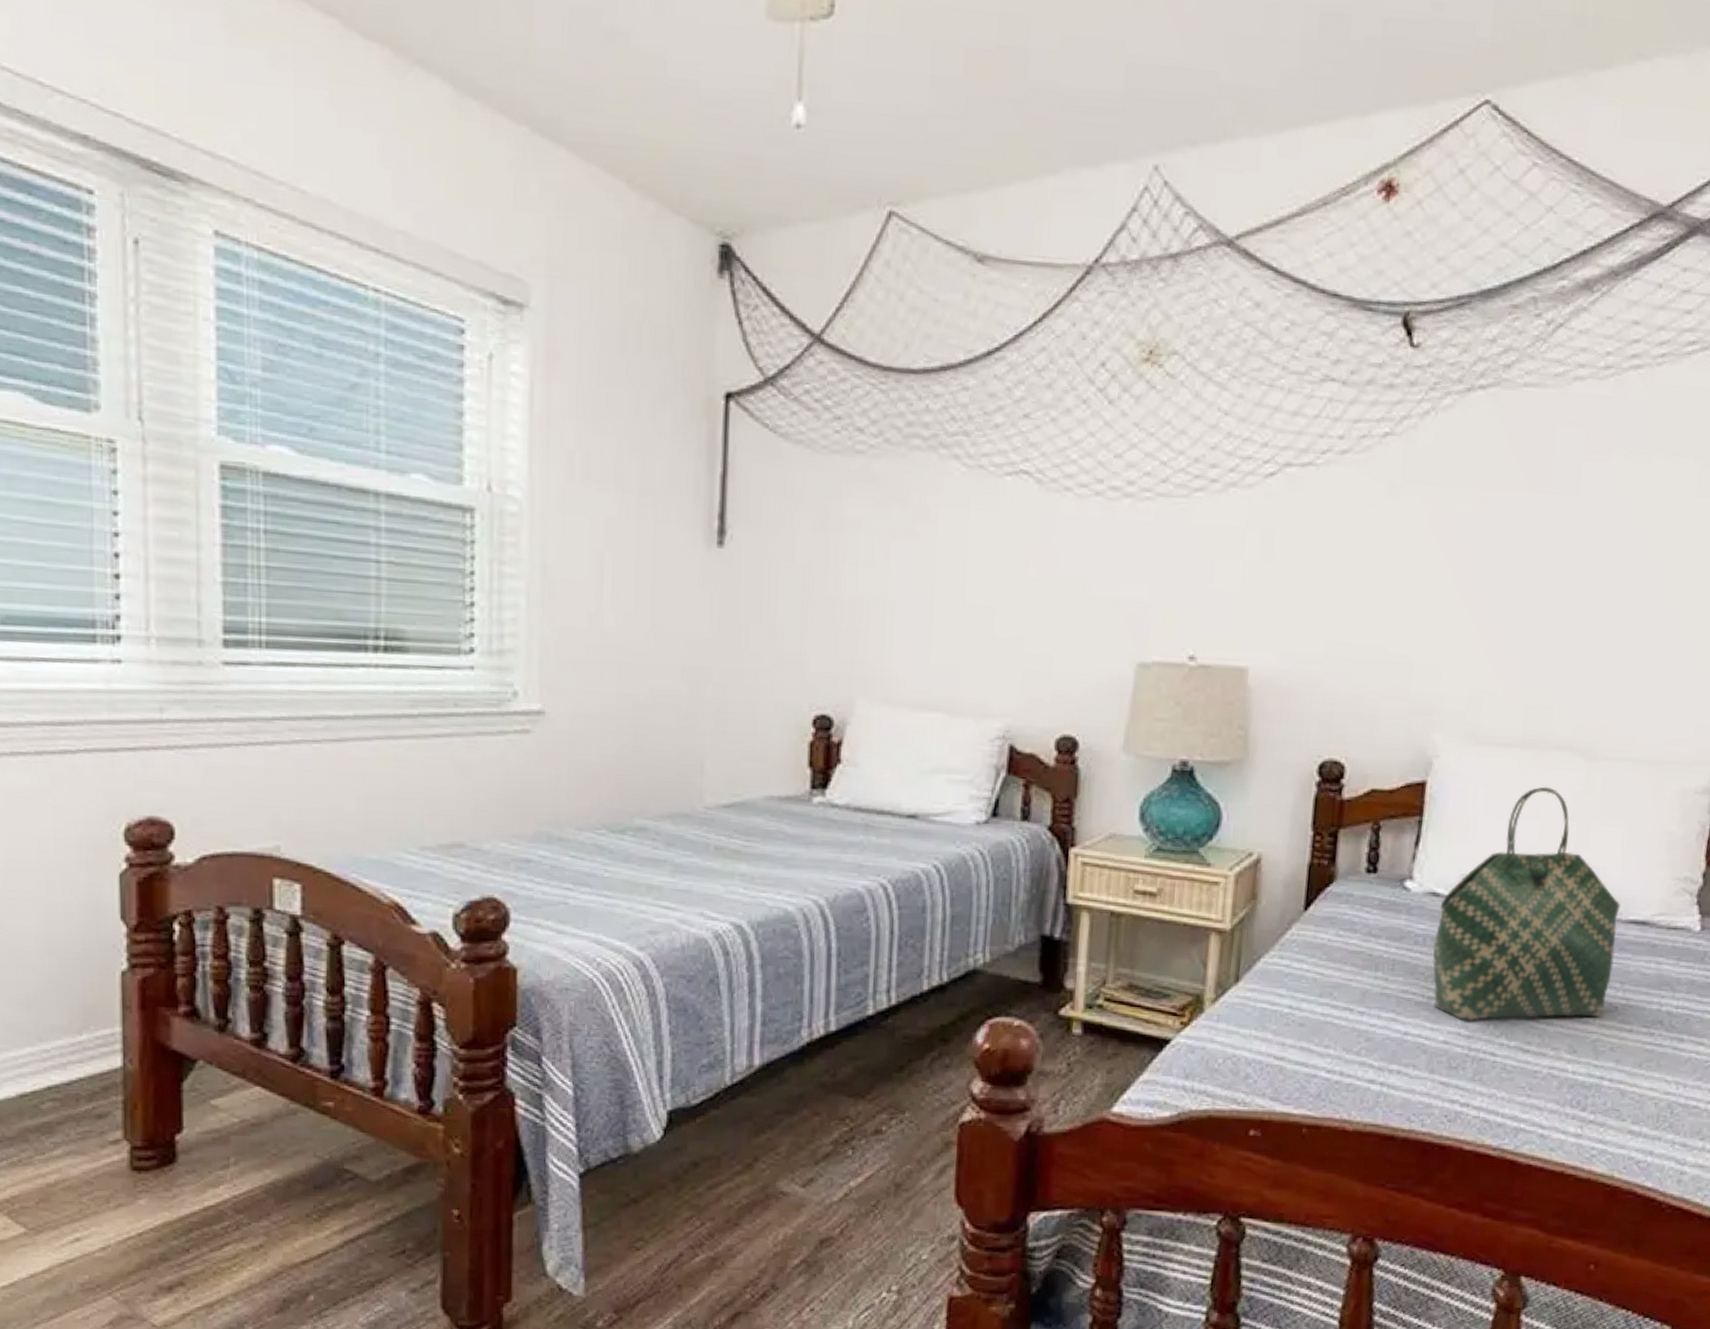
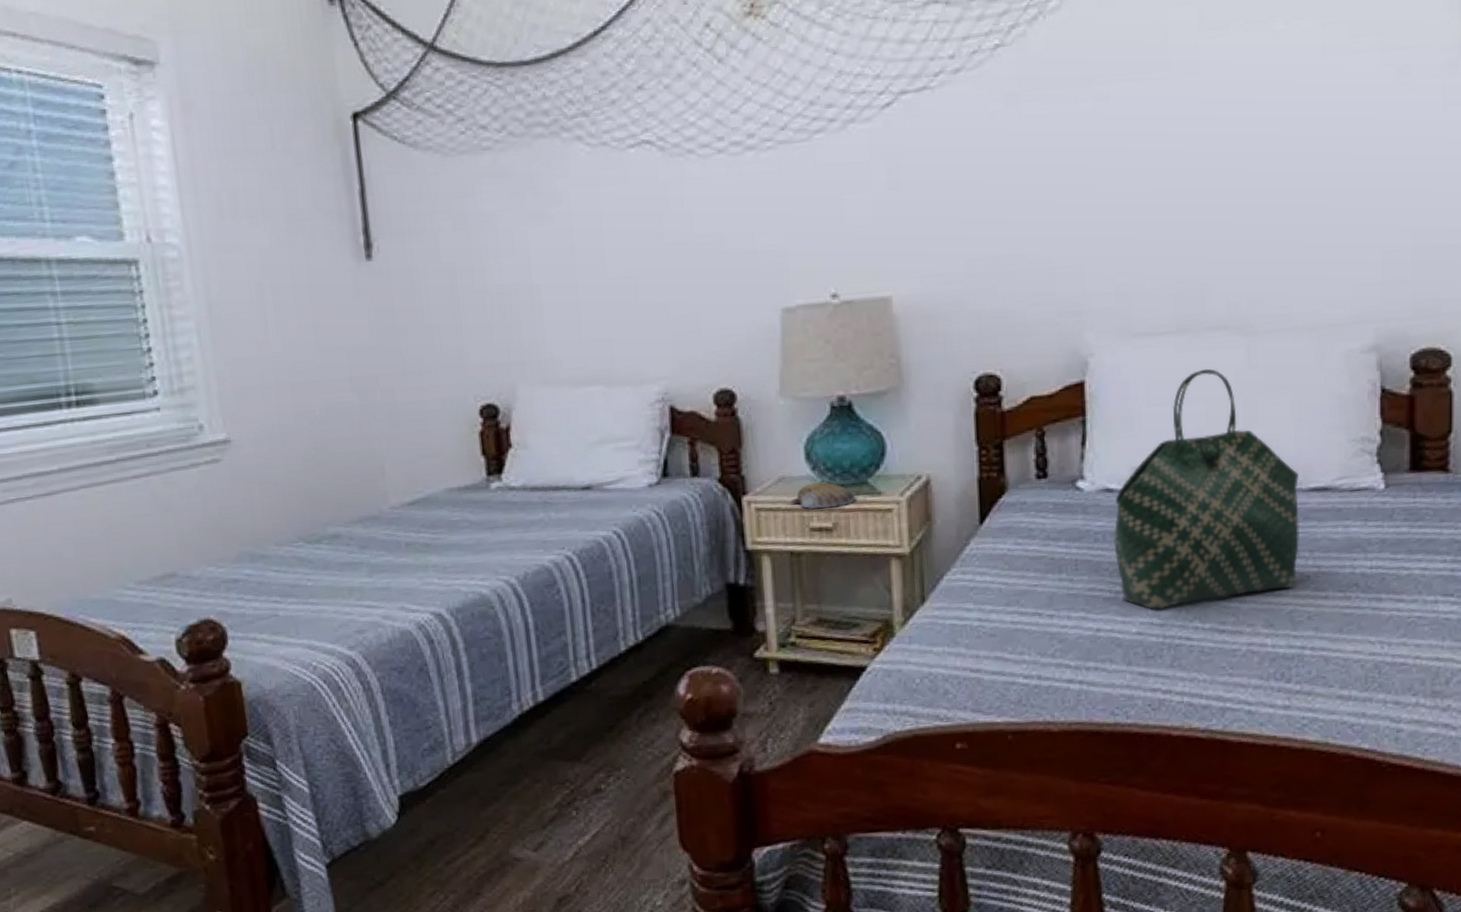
seashell: none [1118,844,1185,873] -> present [790,481,856,509]

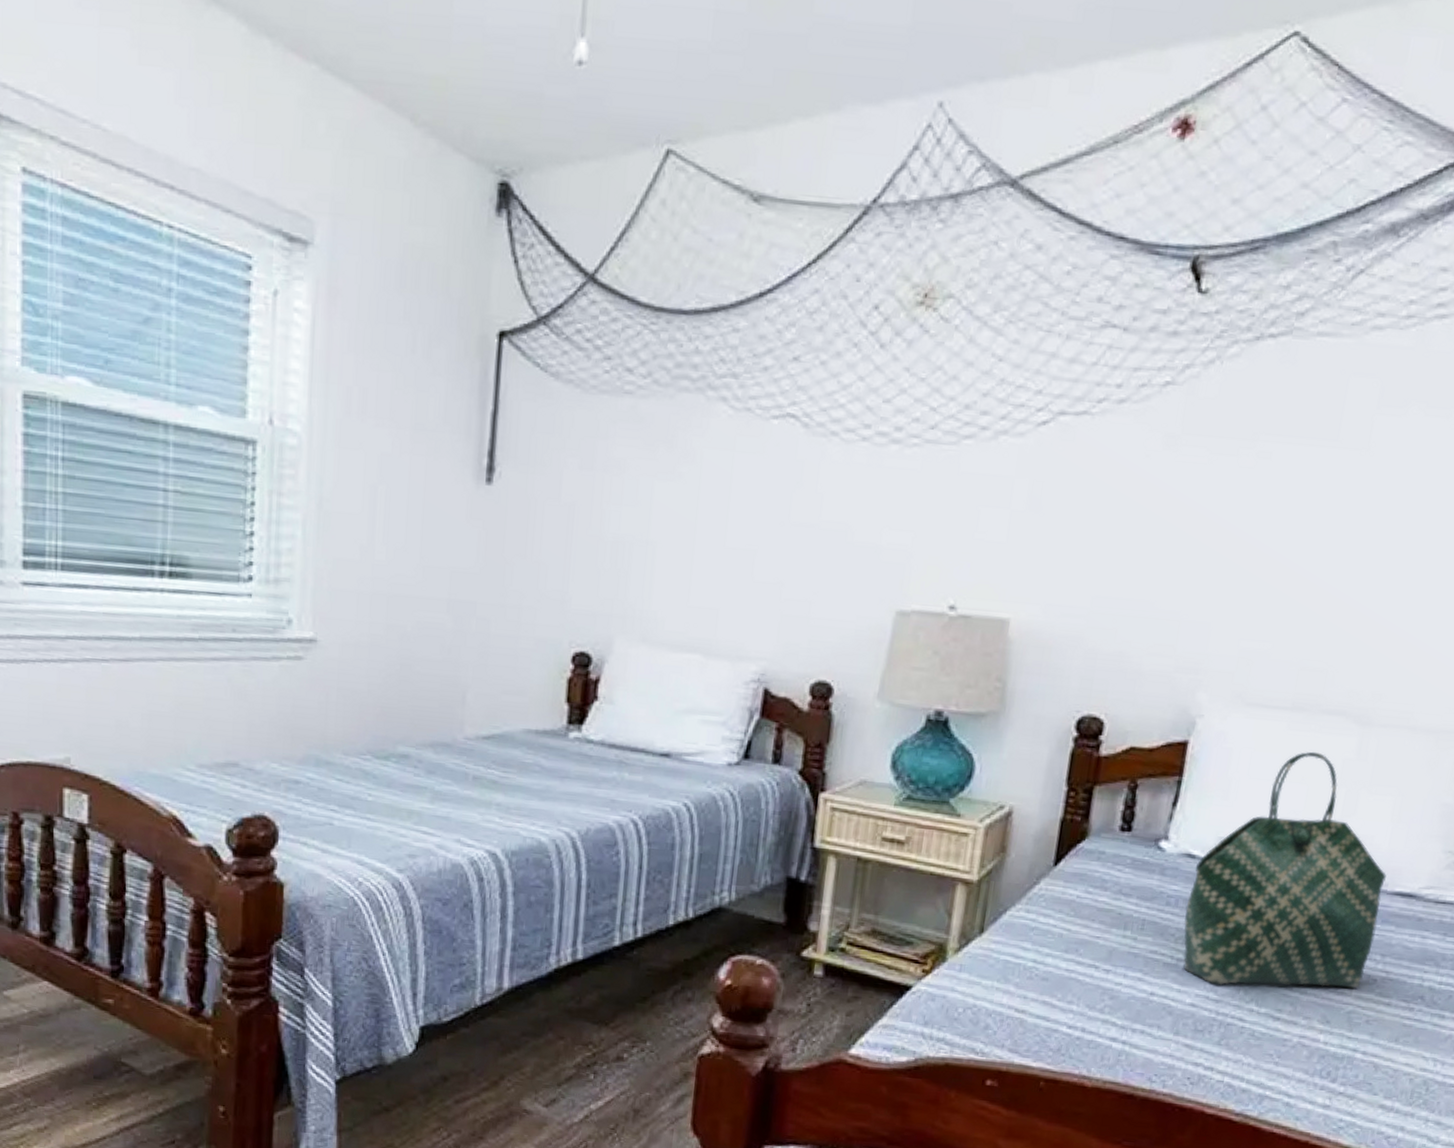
seashell: present [790,481,856,509] -> none [867,792,934,821]

